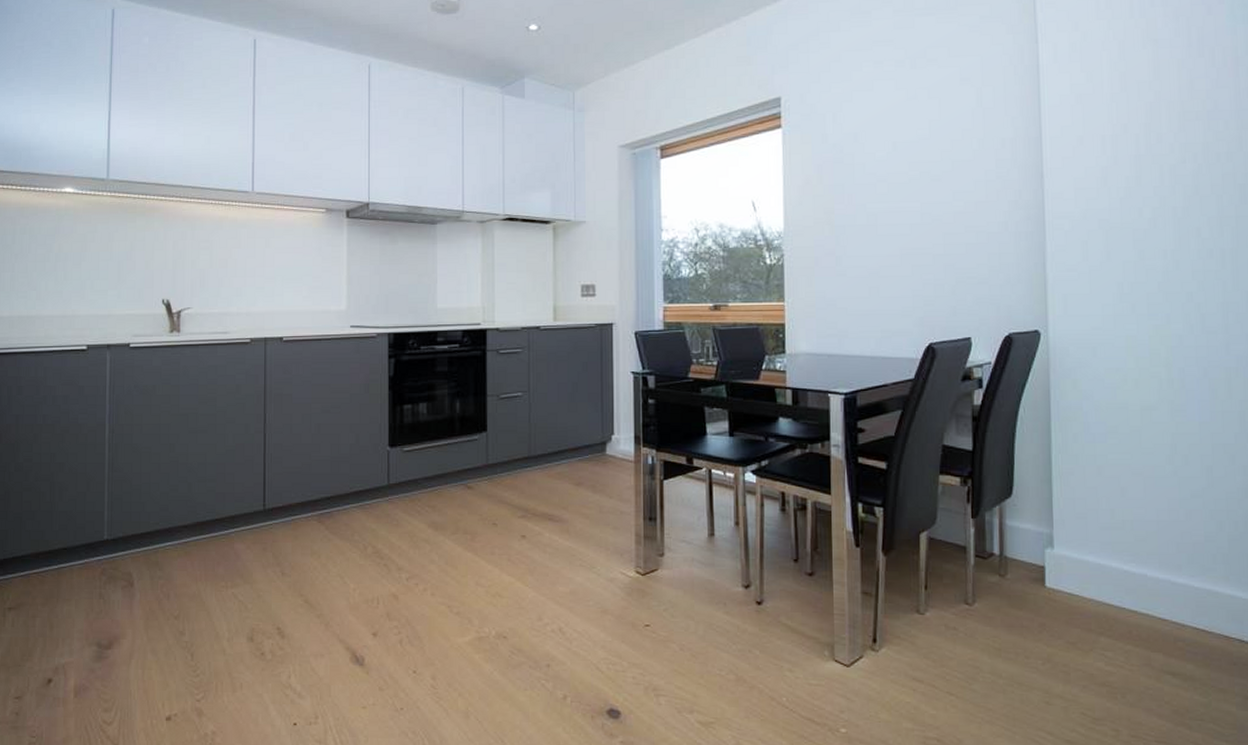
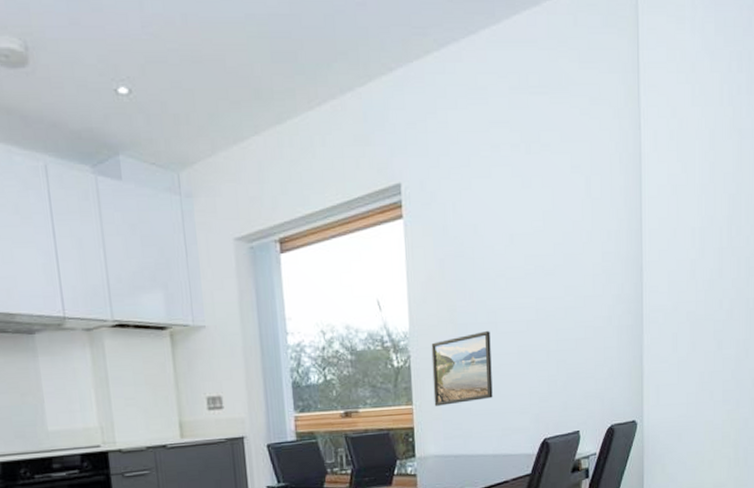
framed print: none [806,233,872,304] -> present [431,331,493,406]

